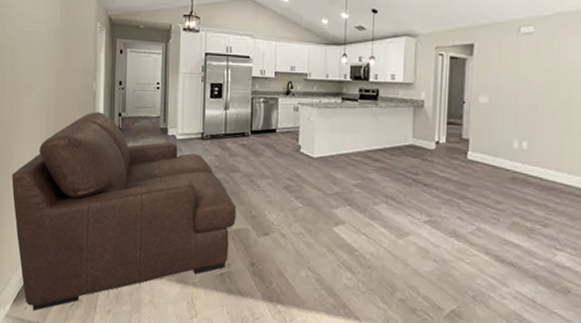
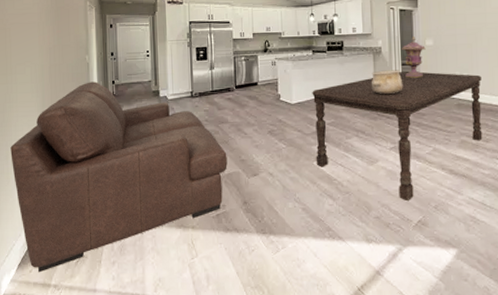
dining table: none [335,131,546,286] -> present [312,71,483,200]
ceramic pot: none [409,128,447,158] -> present [372,70,403,95]
decorative urn: none [449,91,478,141] -> present [402,37,426,78]

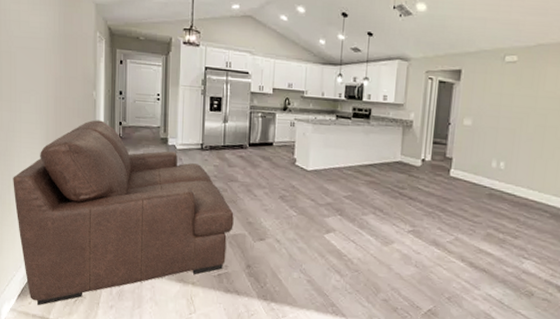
dining table: present [312,71,483,200] -> none [326,150,521,288]
ceramic pot: present [372,70,403,95] -> none [397,146,432,174]
decorative urn: present [402,37,426,78] -> none [435,113,463,160]

